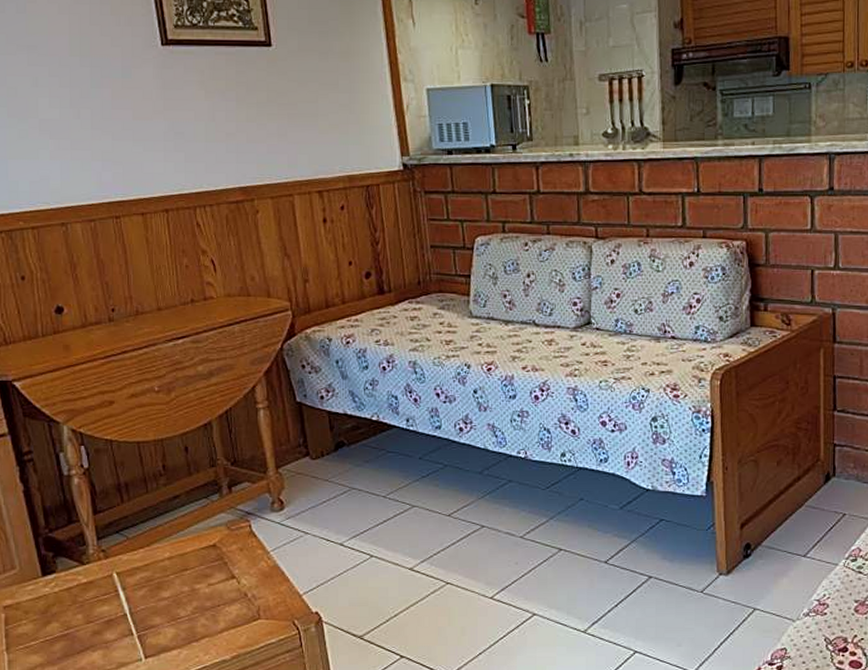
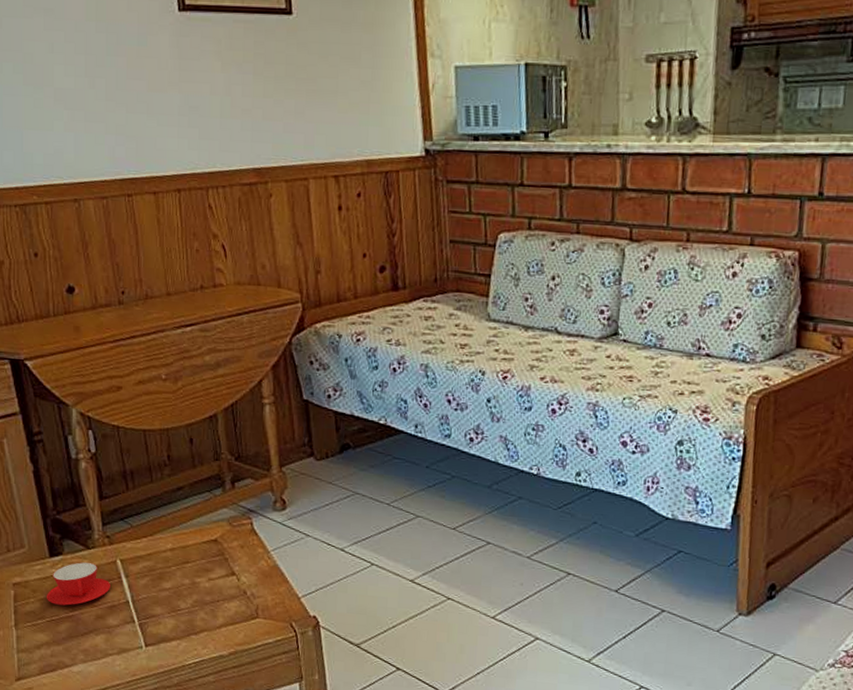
teacup: none [40,579,107,624] -> present [47,562,110,606]

